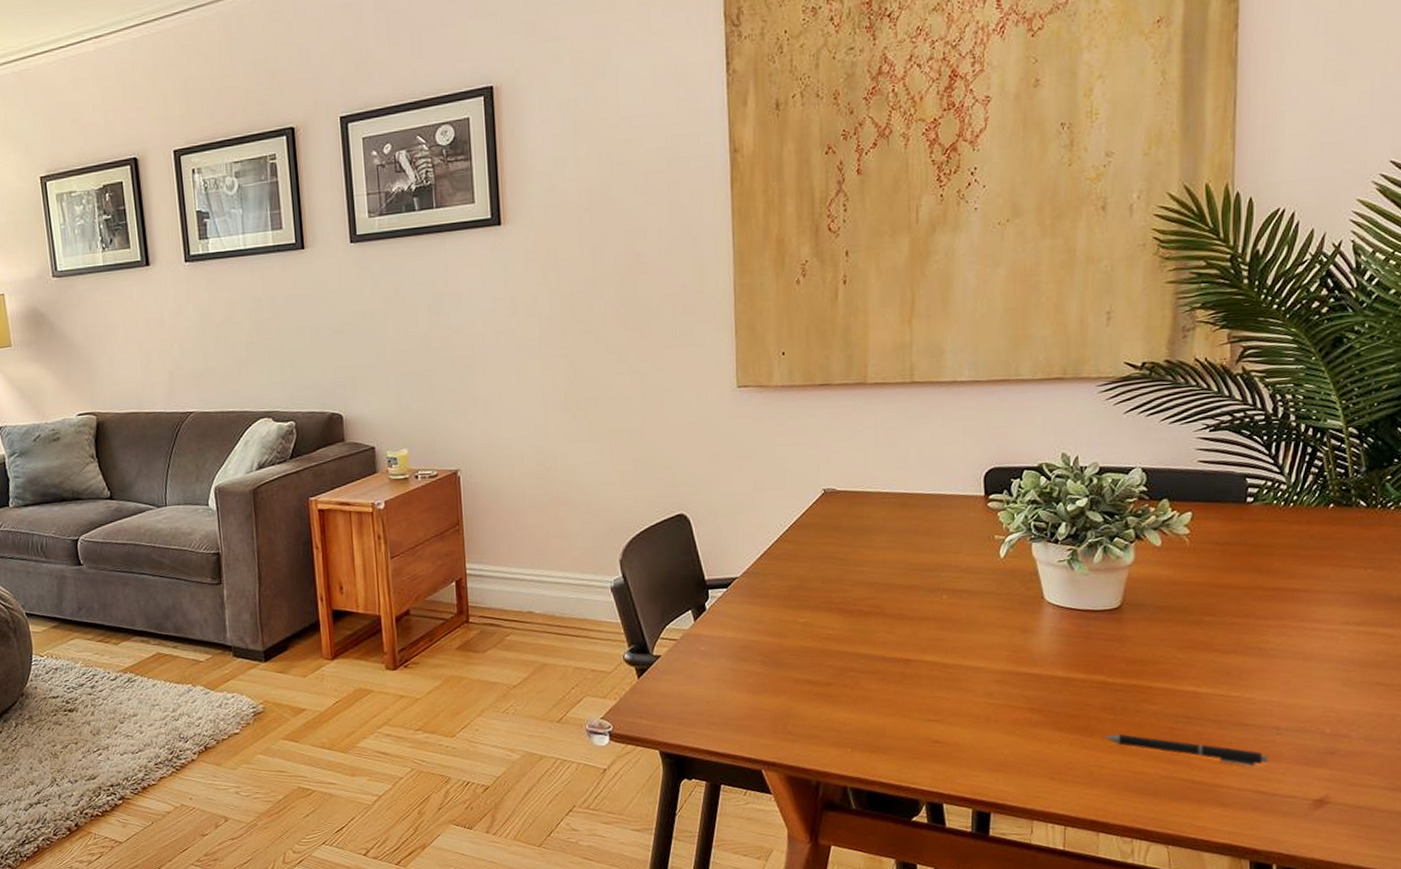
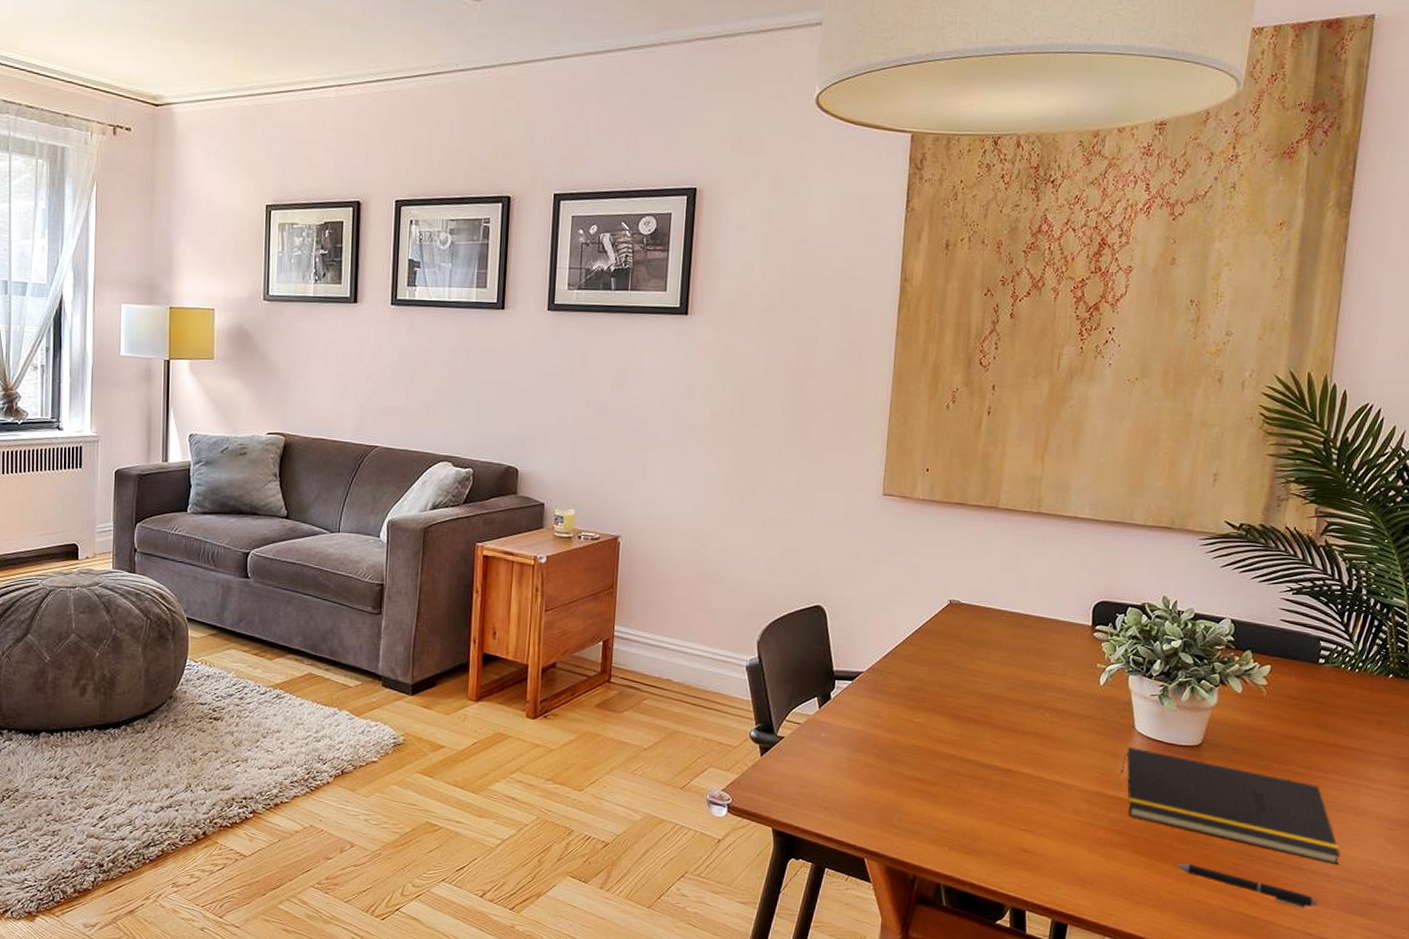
notepad: none [1032,618,1289,716] -> present [1119,746,1340,865]

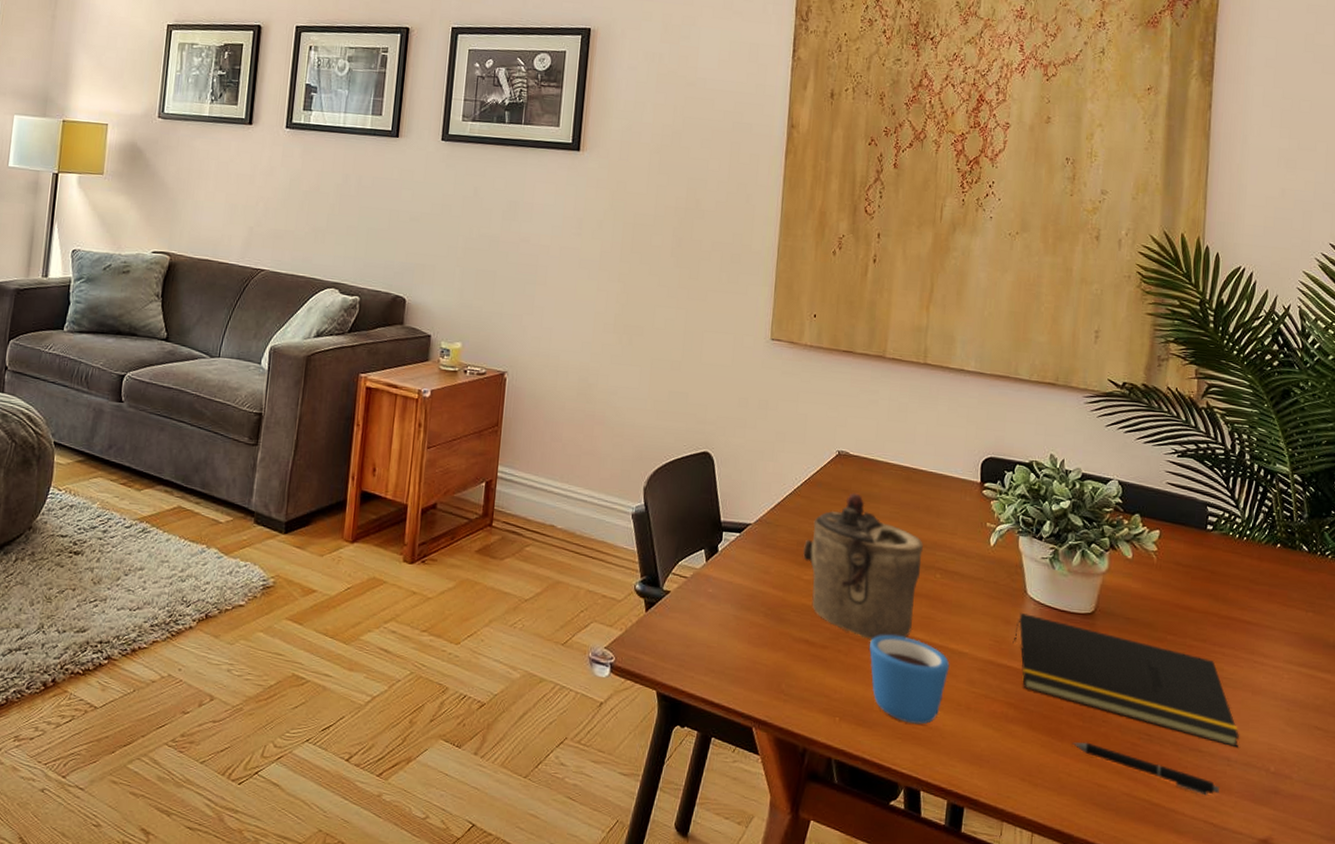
teapot: none [913,639,1034,776] -> present [802,493,924,640]
mug: none [978,770,1057,852] -> present [869,634,950,725]

